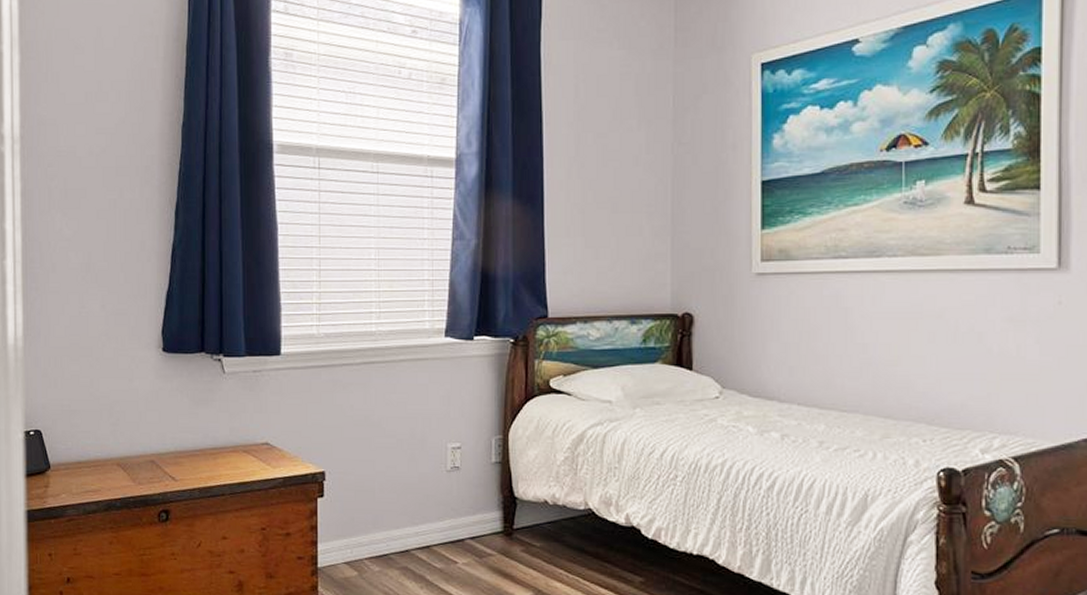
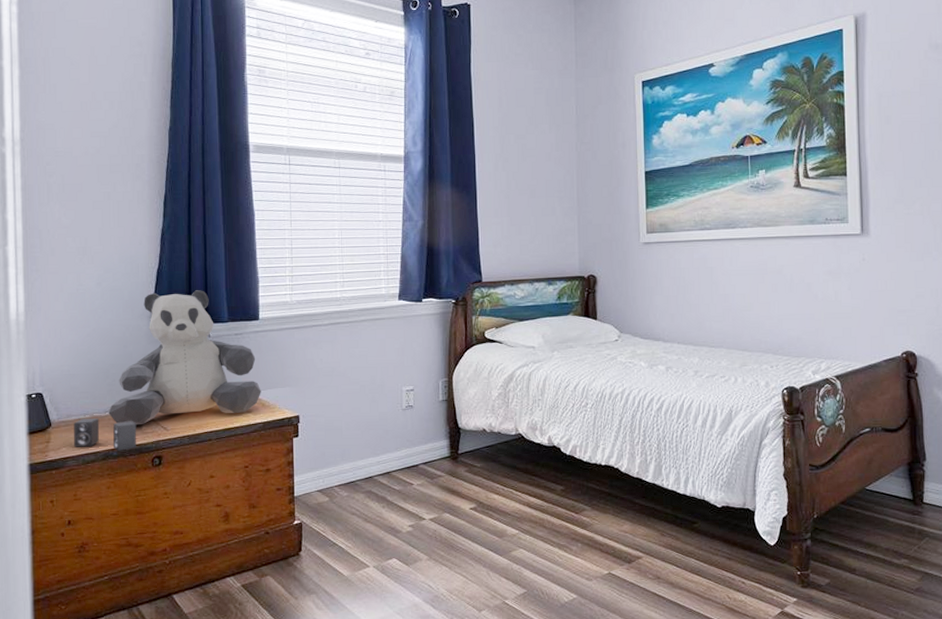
speaker: none [73,462,142,503] -> present [73,418,137,452]
teddy bear: none [111,317,282,473] -> present [108,290,261,425]

